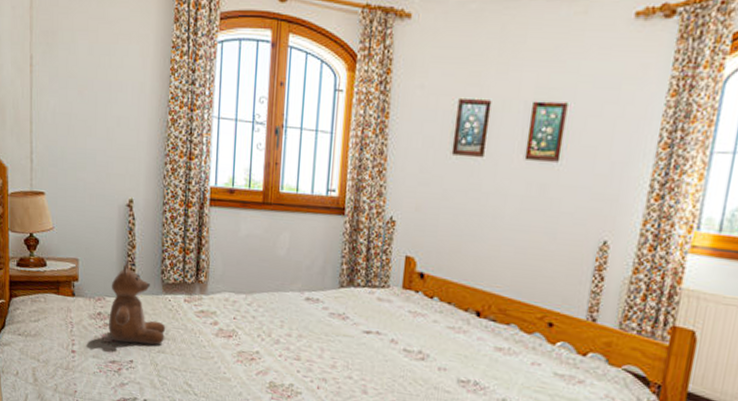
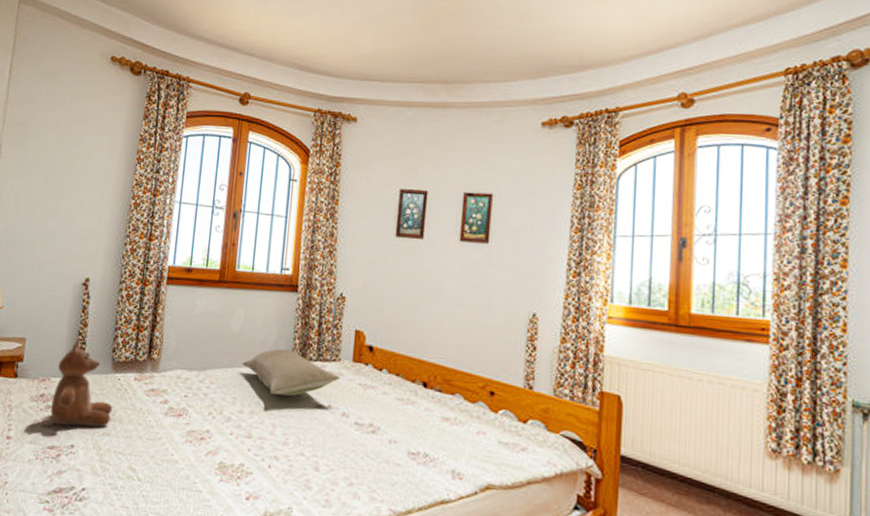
pillow: none [288,274,390,322] -> present [242,349,341,397]

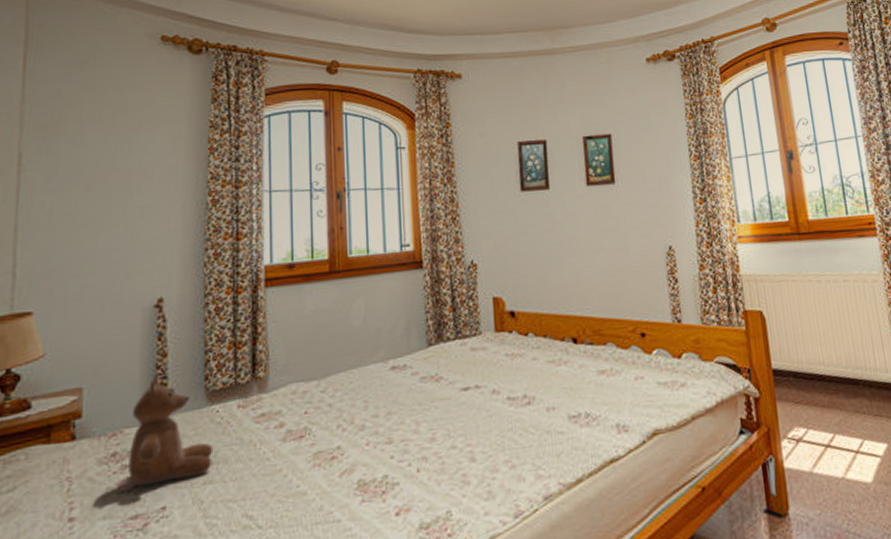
pillow: present [242,349,341,397] -> none [369,333,485,387]

